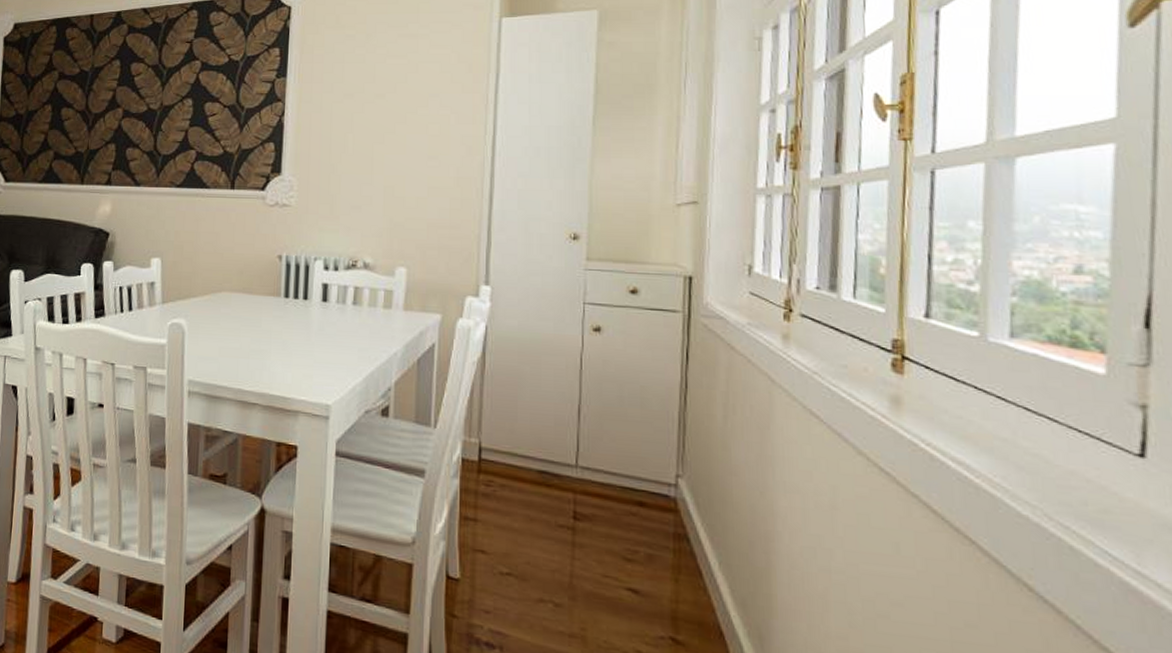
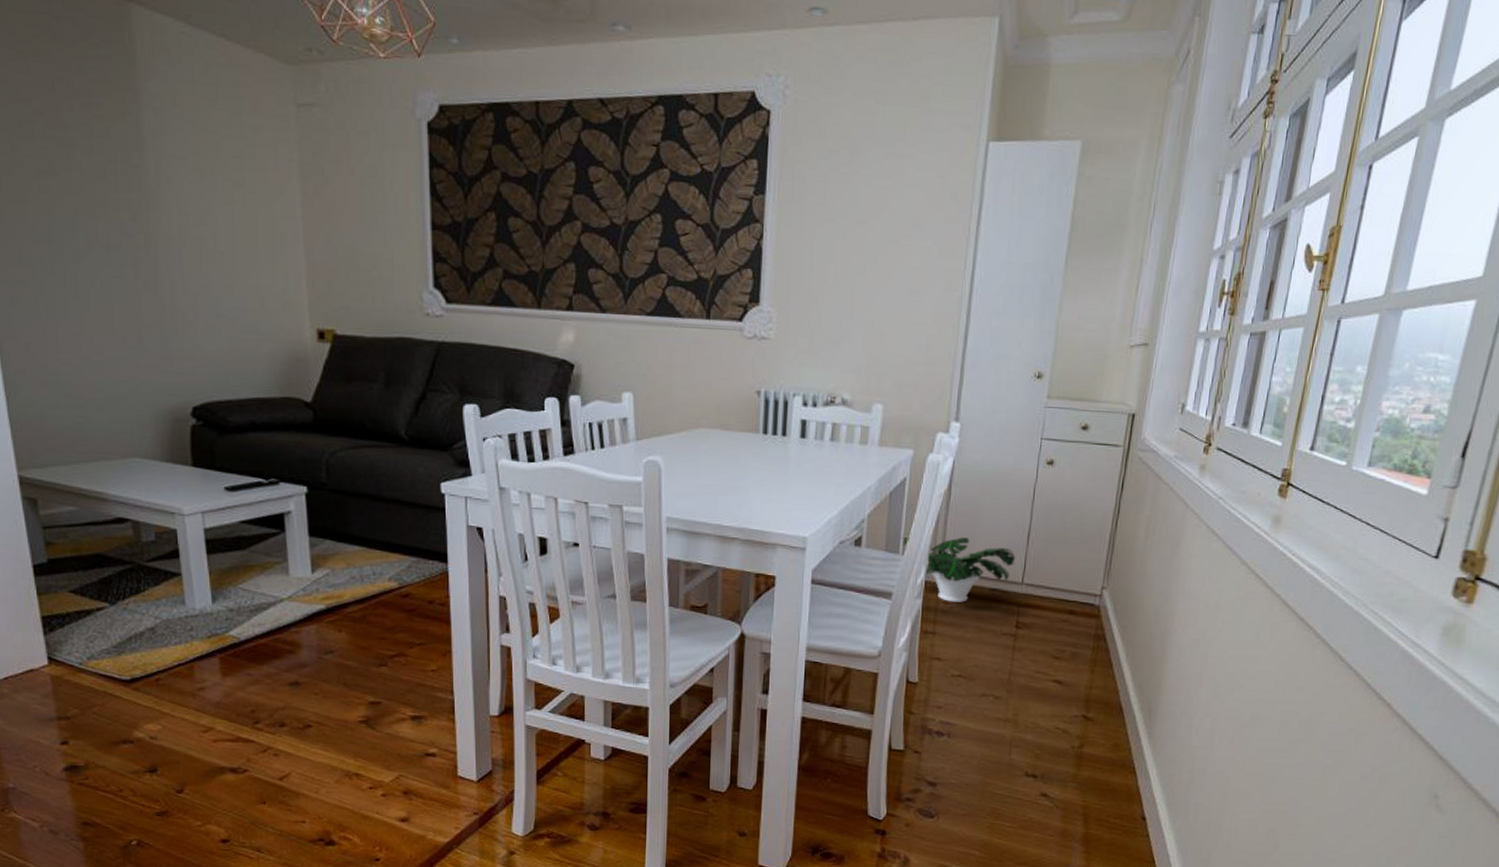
potted plant: none [433,408,566,485] -> present [901,537,1016,602]

